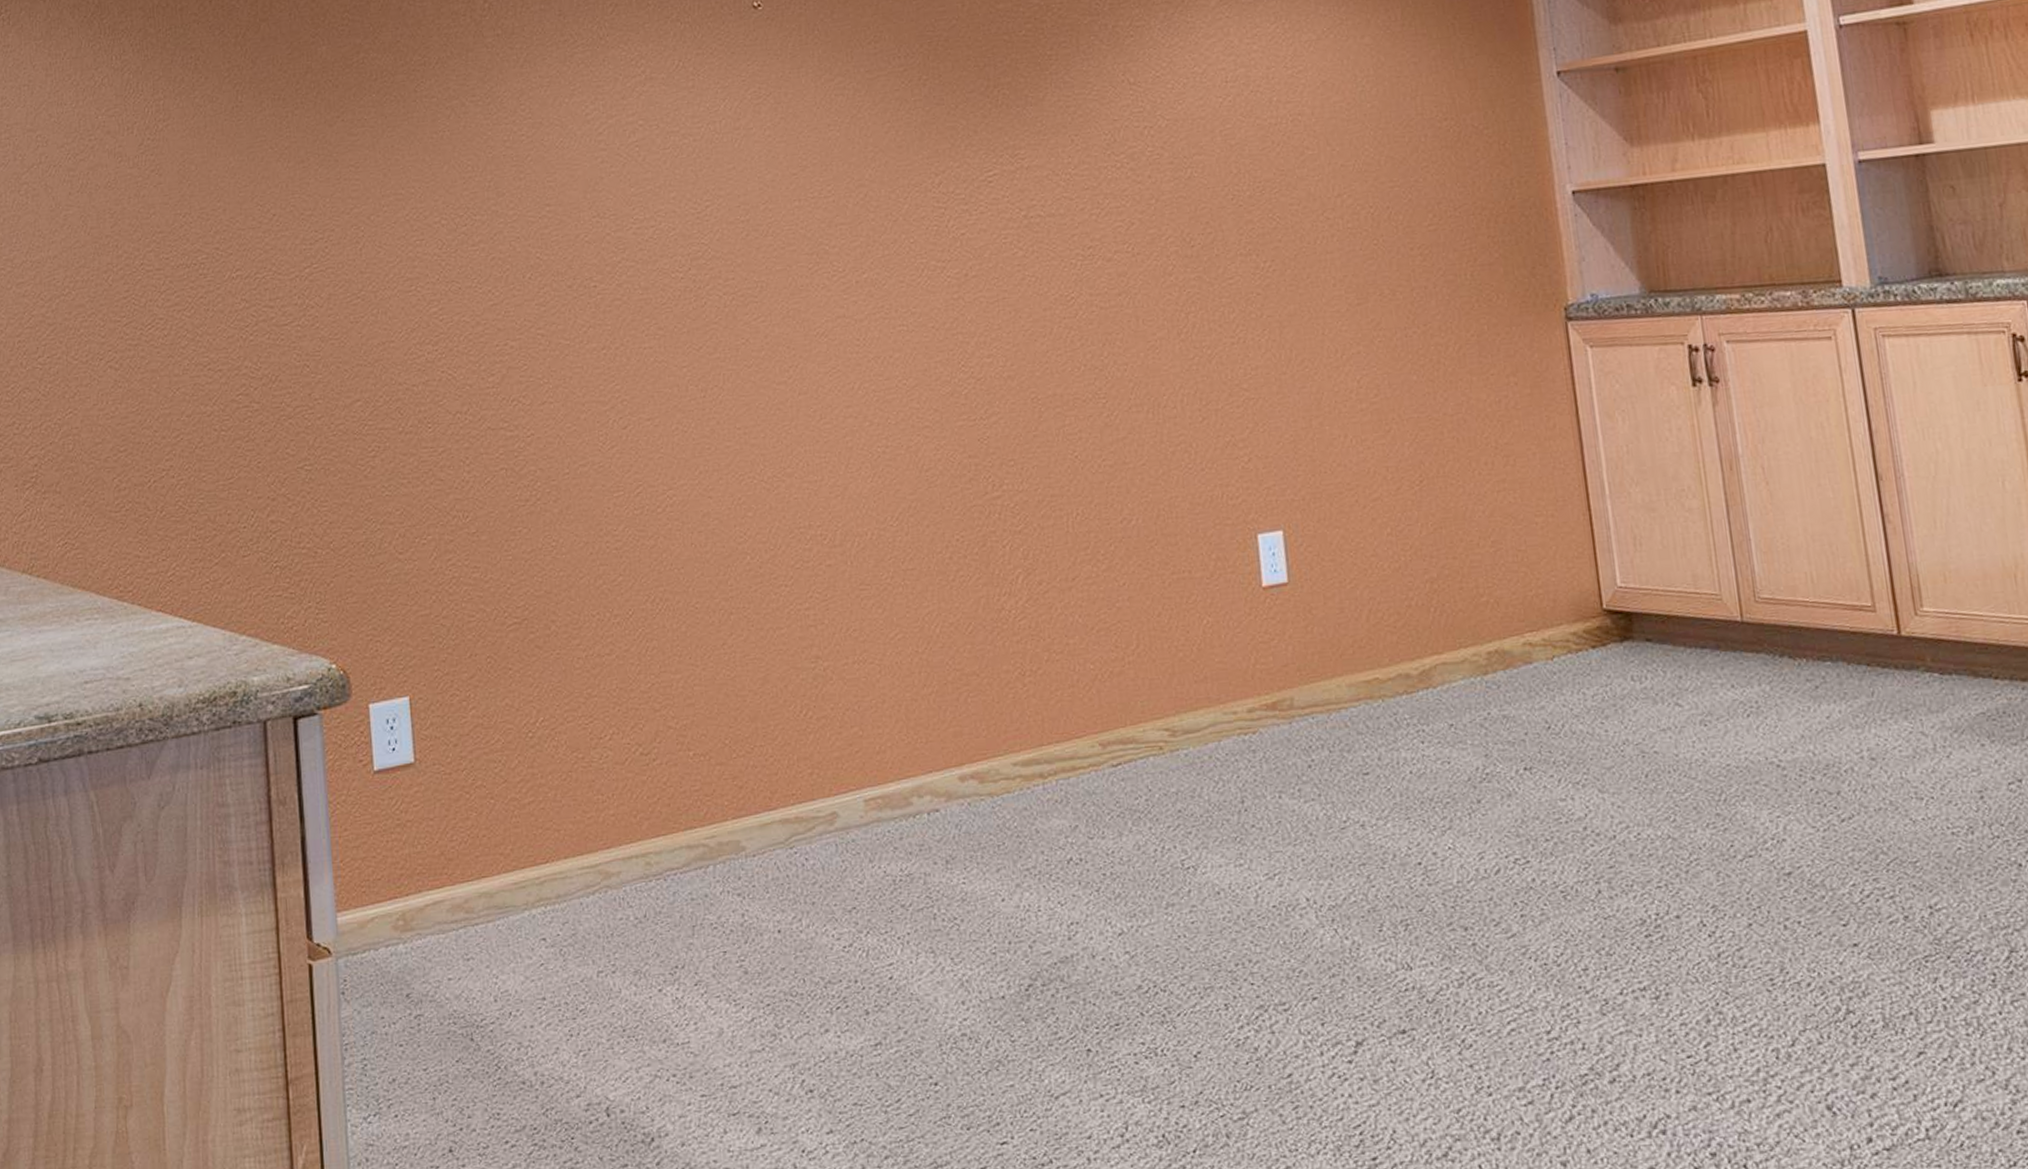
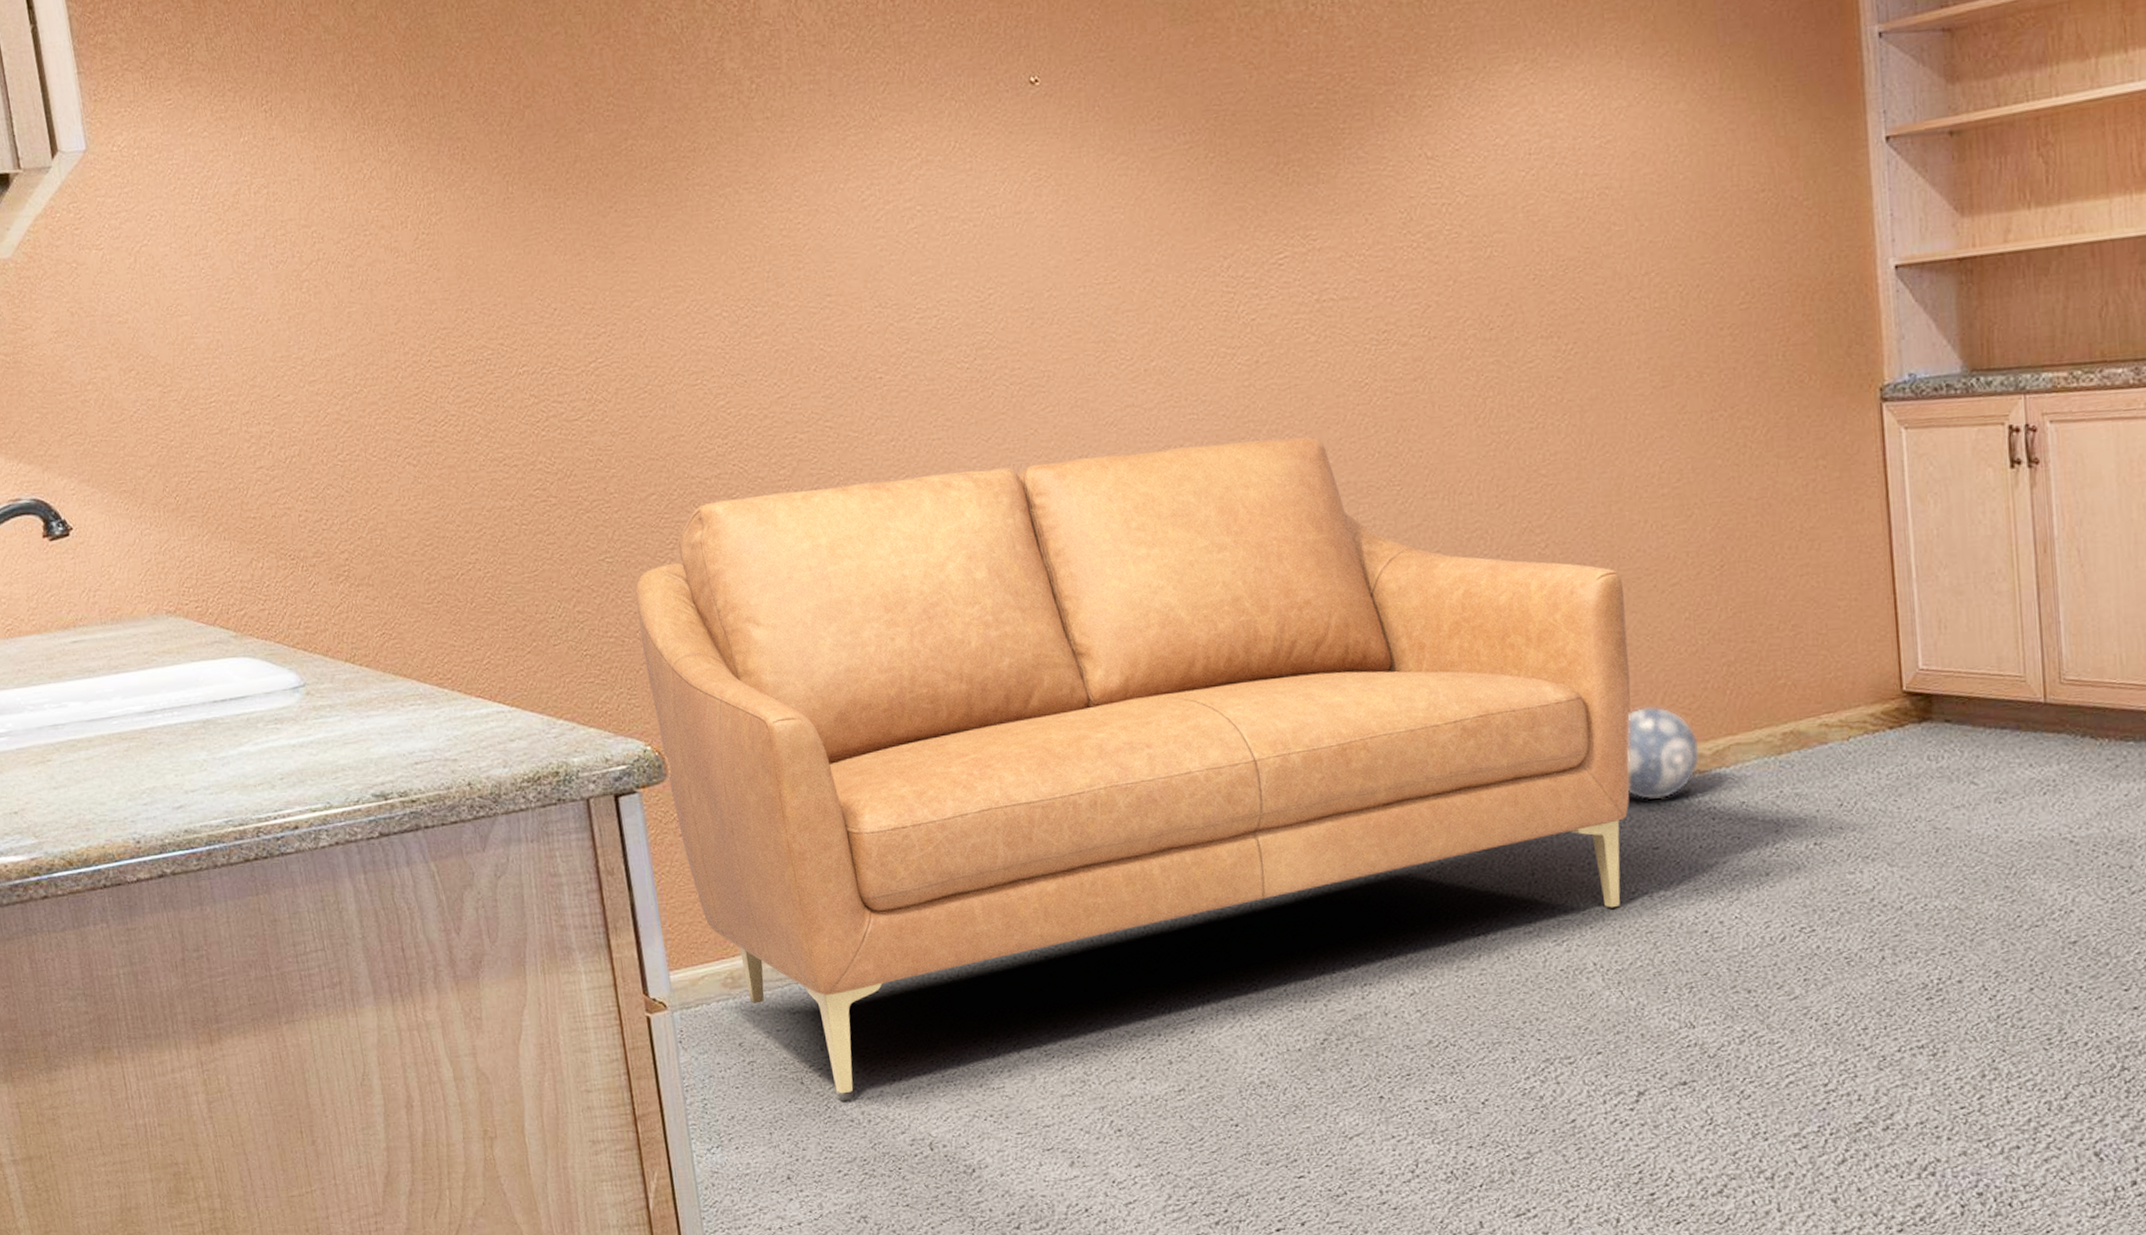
sofa: none [332,349,1339,1052] -> present [635,436,1631,1094]
decorative ball: none [1334,623,1408,723] -> present [1628,705,1701,801]

